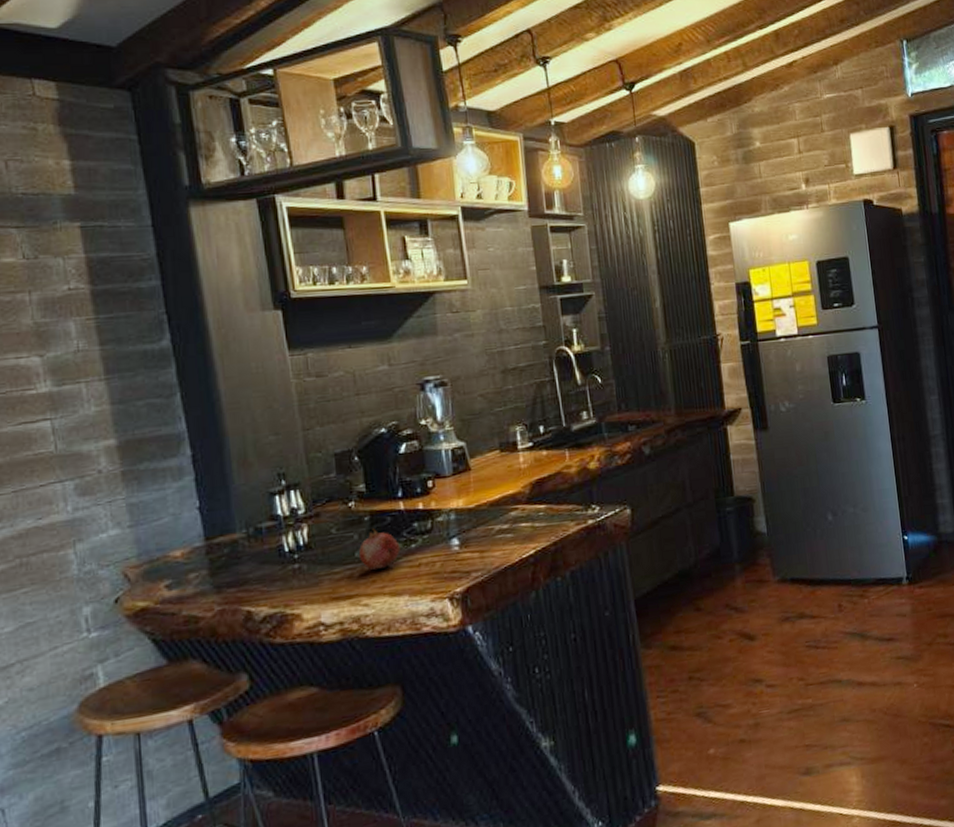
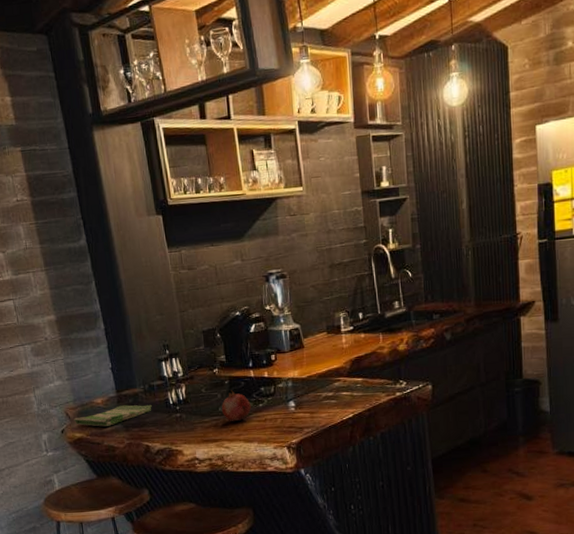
dish towel: none [135,554,258,590] -> present [73,404,152,427]

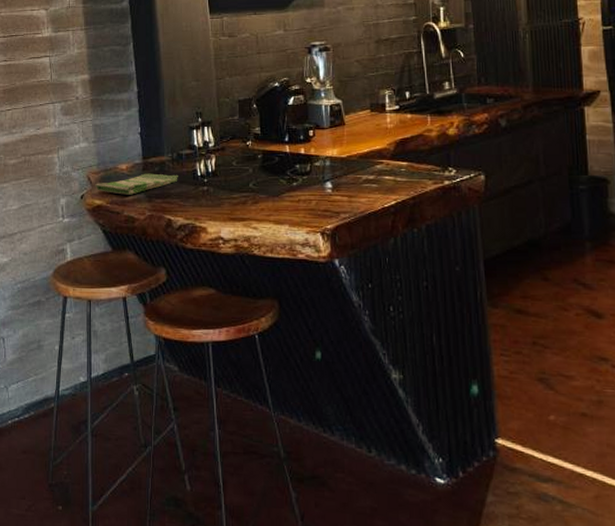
fruit: present [221,389,252,422] -> none [252,164,284,200]

